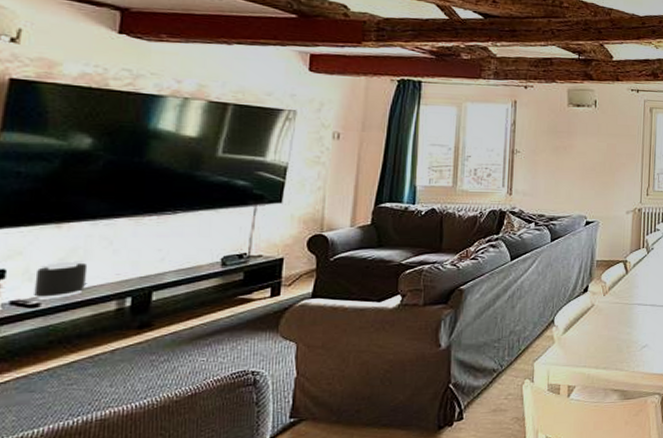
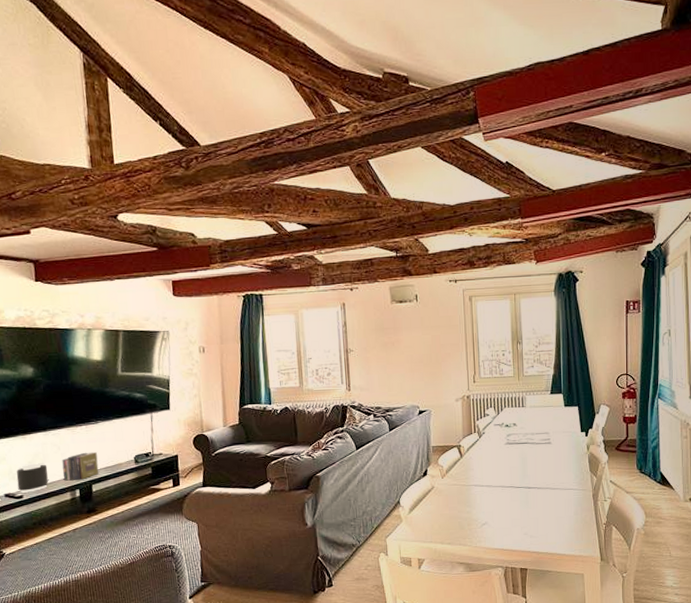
books: none [111,250,168,285] -> present [62,452,99,481]

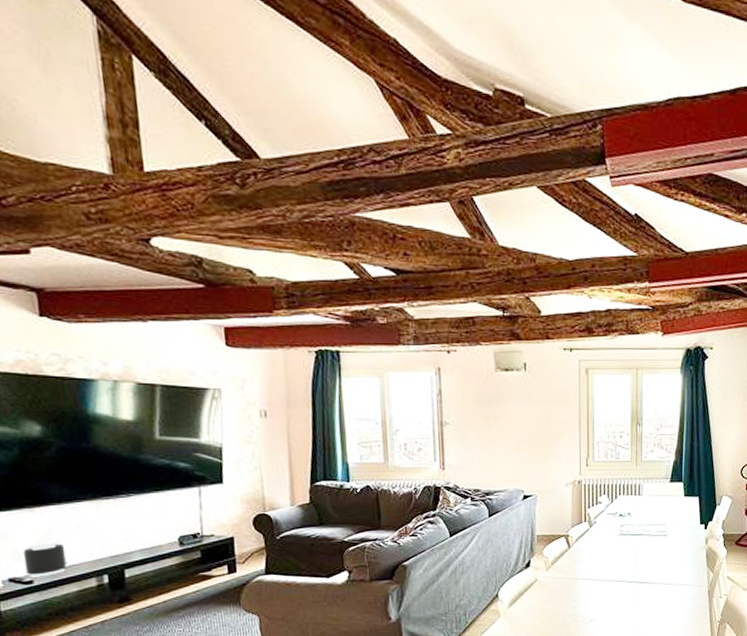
books: present [62,452,99,481] -> none [83,531,133,564]

